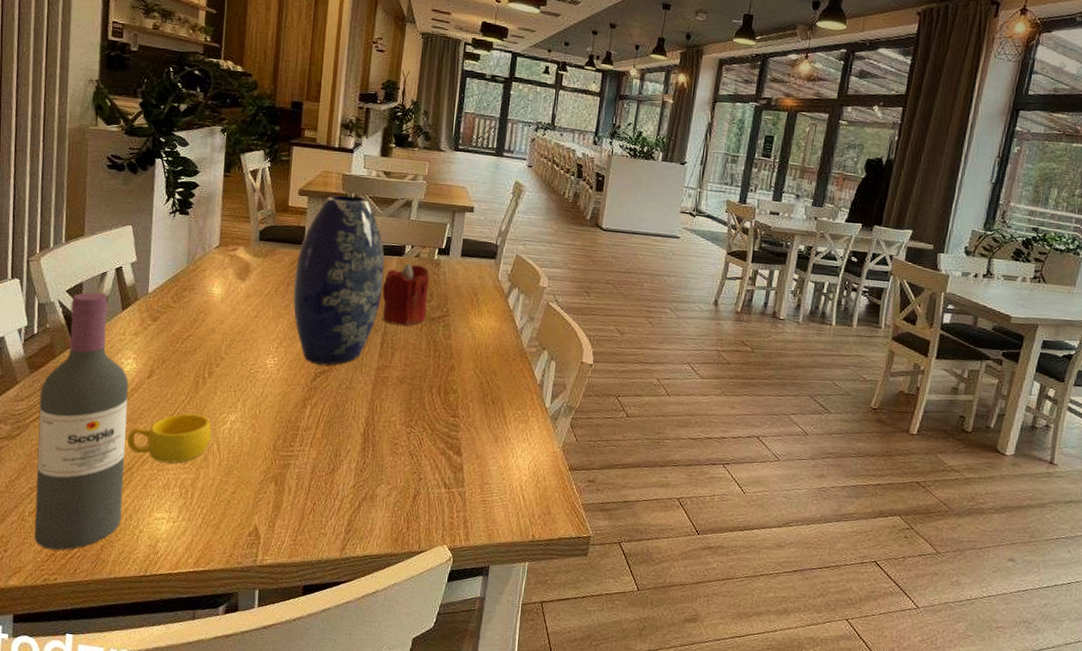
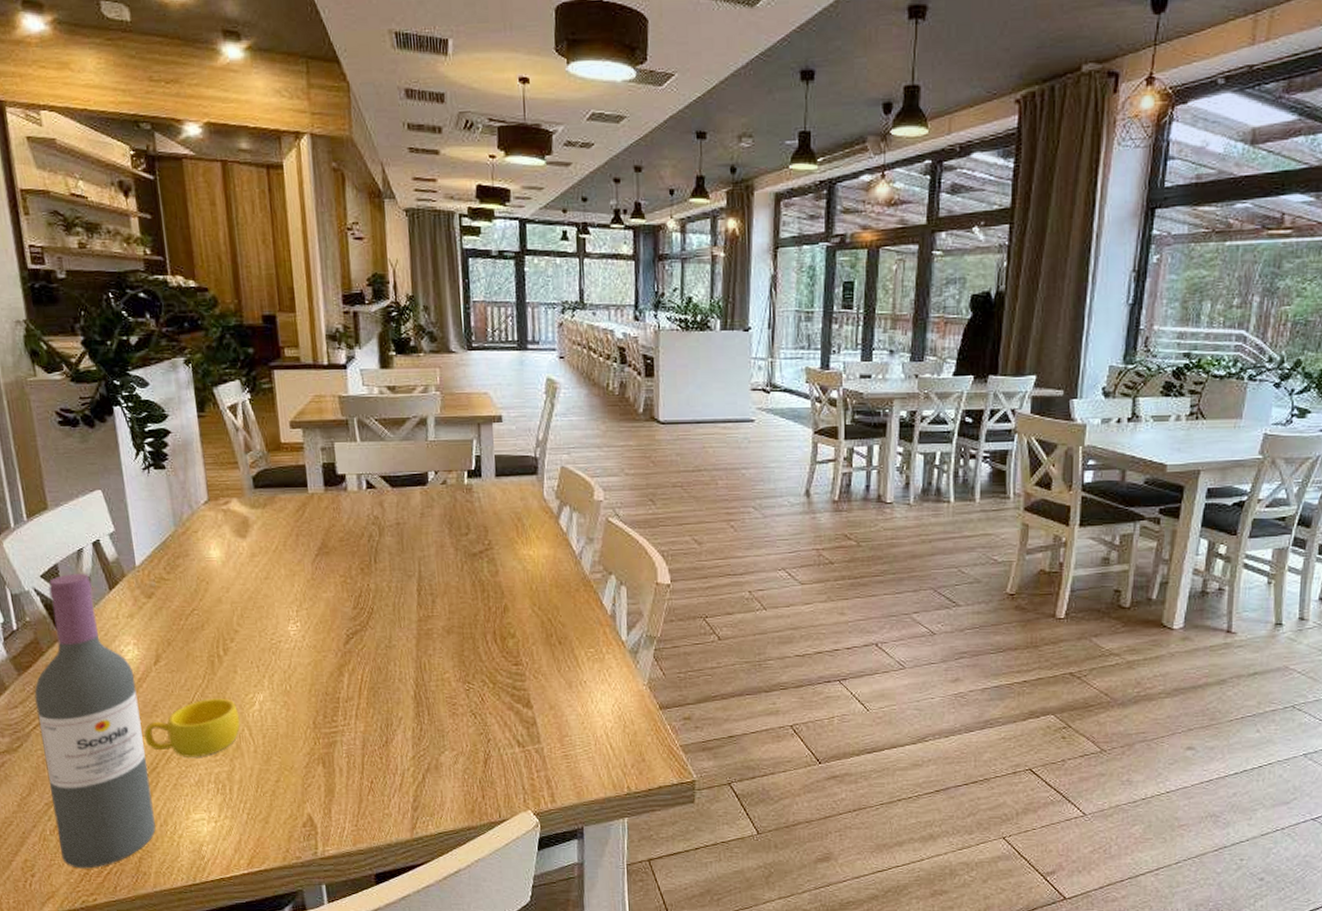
vase: present [293,195,385,365] -> none [302,421,410,624]
candle: present [382,262,429,326] -> none [408,492,465,567]

